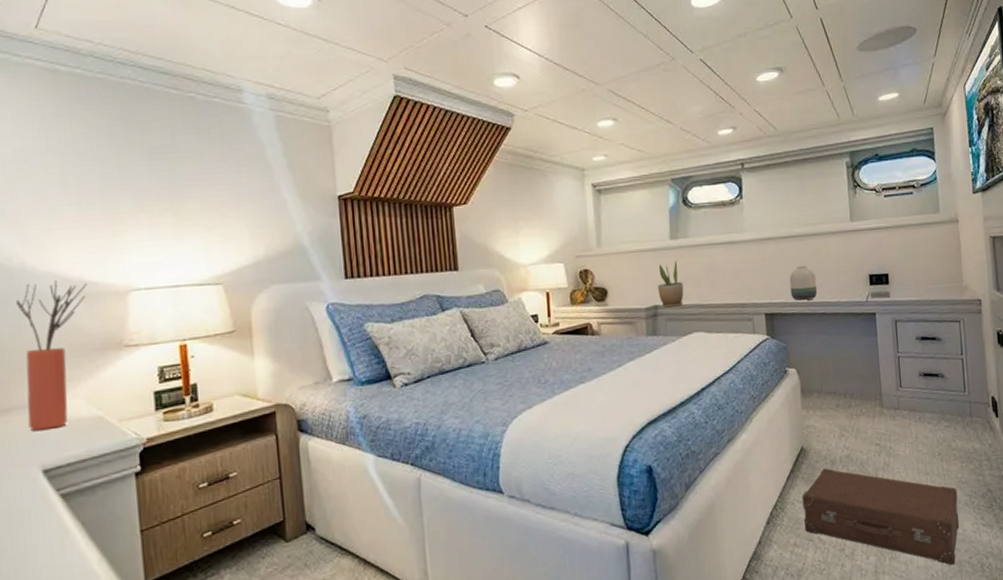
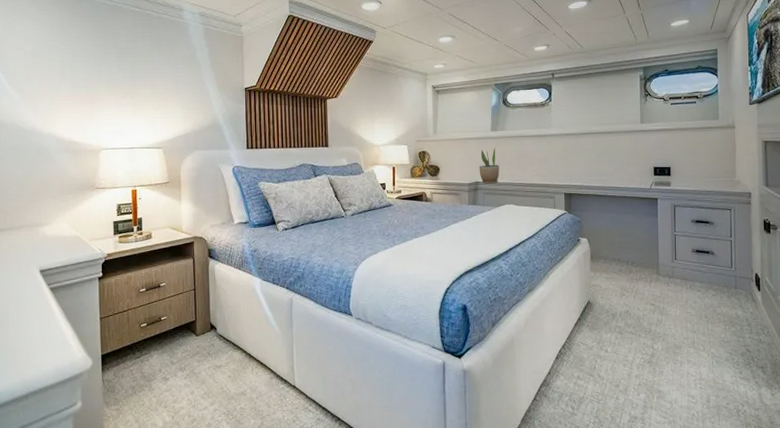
vase: present [16,280,88,431] -> none [29,140,74,243]
vase: present [789,265,818,301] -> none [586,156,609,185]
suitcase: present [801,468,960,565] -> none [586,320,720,408]

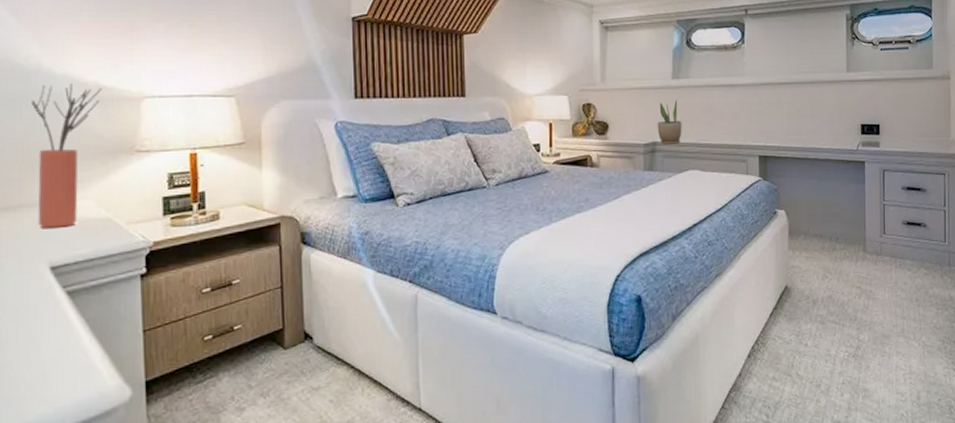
vase: none [29,140,74,243] -> present [32,83,102,229]

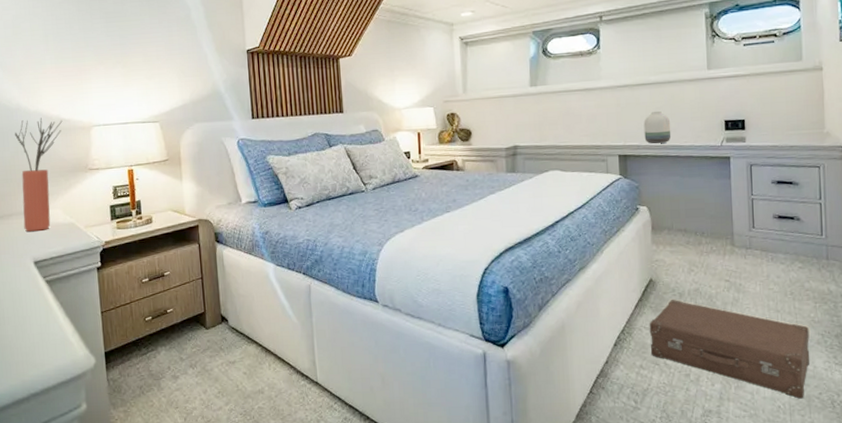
potted plant: present [657,99,682,145] -> none [517,105,542,148]
suitcase: none [783,307,932,406] -> present [649,300,810,399]
vase: none [784,111,811,146] -> present [643,110,672,145]

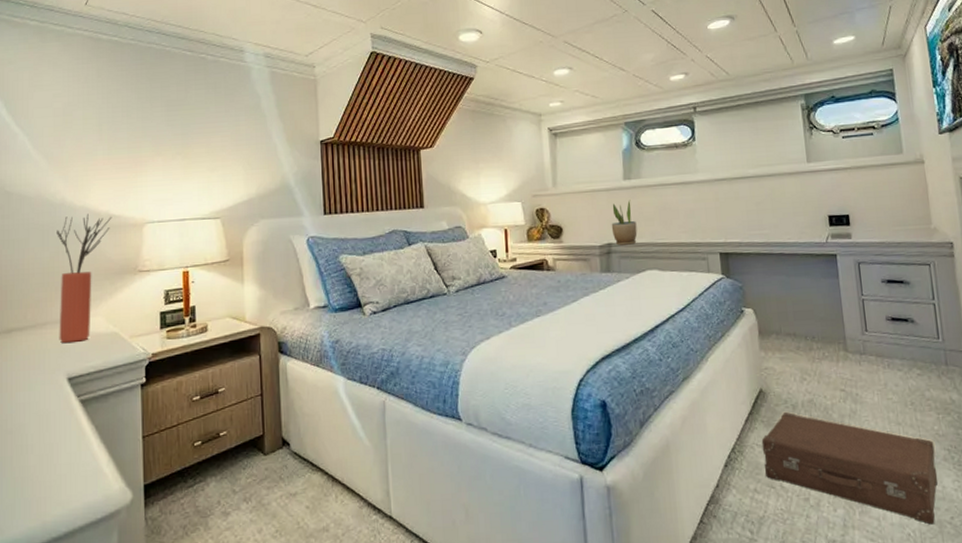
potted plant: none [517,105,542,148] -> present [611,200,638,246]
vase: present [643,110,672,145] -> none [744,205,774,241]

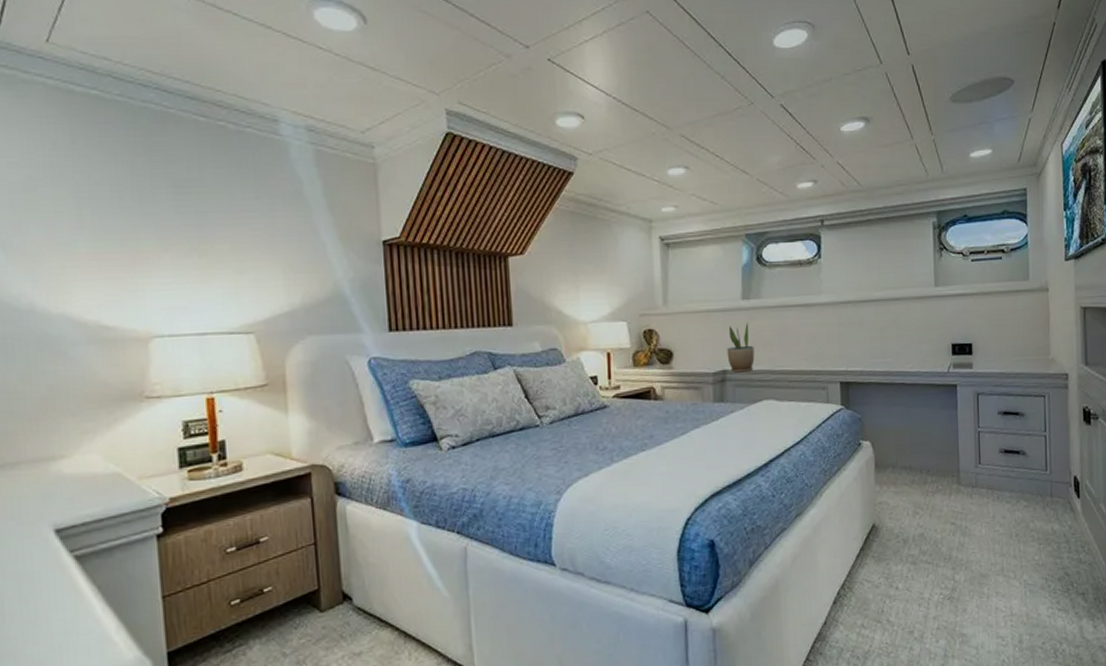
vase: present [57,214,112,344] -> none [25,324,105,488]
suitcase: present [761,412,938,525] -> none [871,547,1034,650]

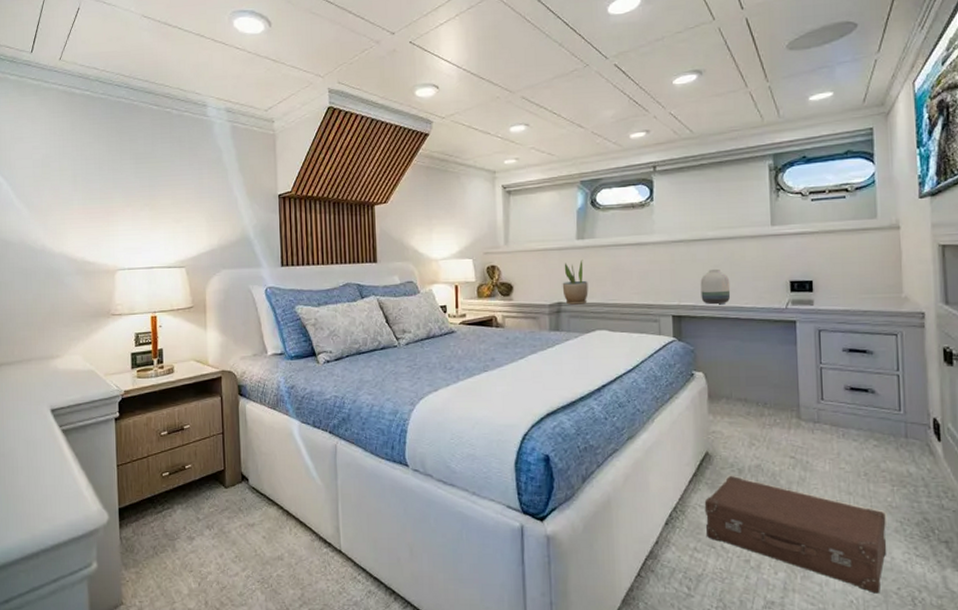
vase: none [867,331,897,370] -> present [700,268,731,305]
suitcase: none [871,547,1034,650] -> present [704,476,887,594]

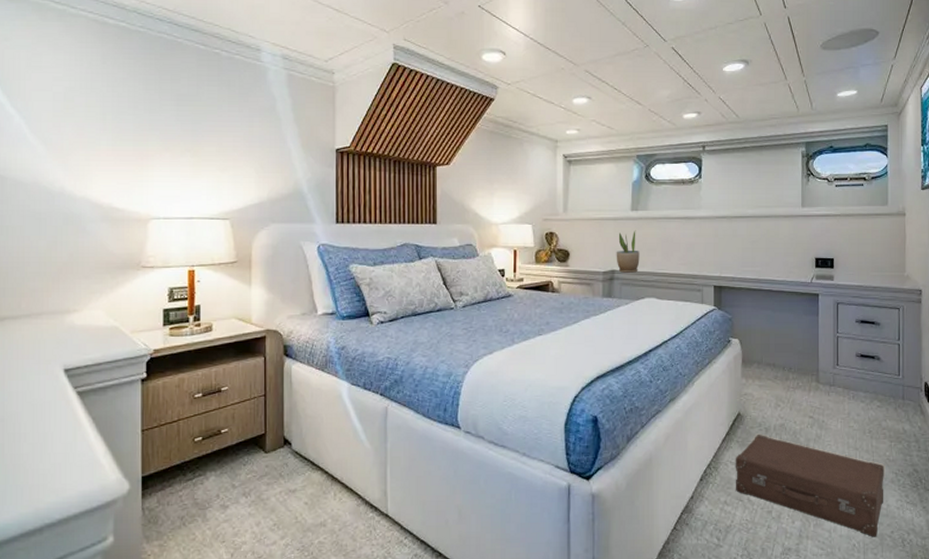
vase: present [700,268,731,305] -> none [739,244,765,277]

